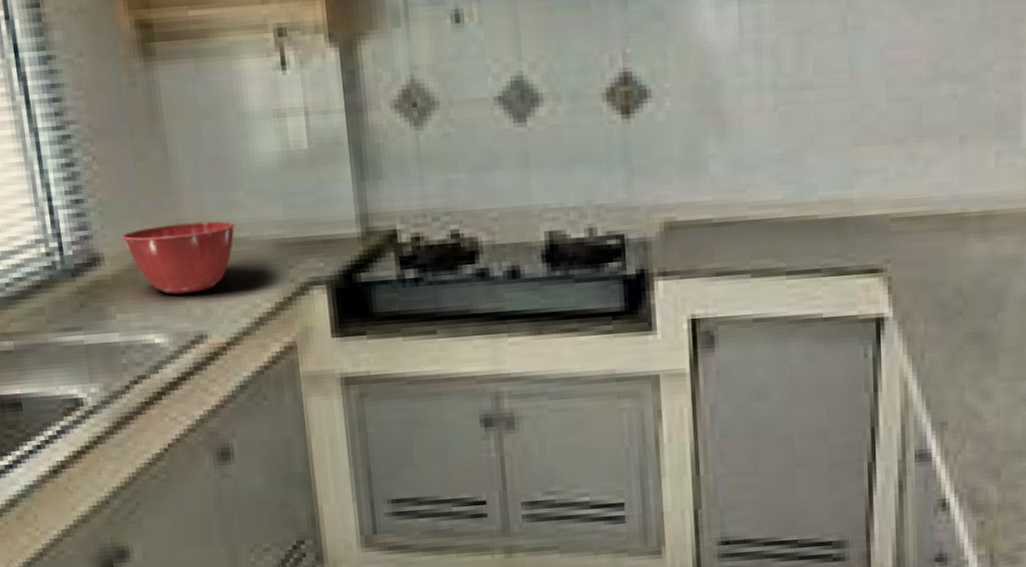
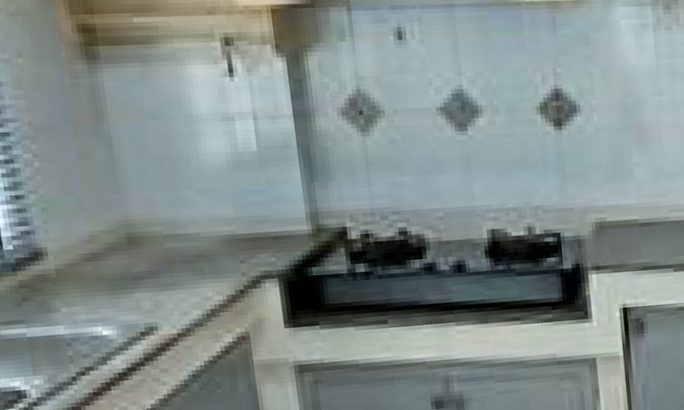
mixing bowl: present [121,221,235,294] -> none [65,218,185,288]

